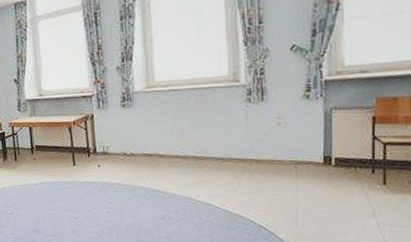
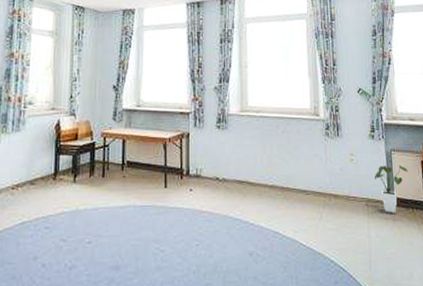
house plant: none [306,123,352,174] -> present [374,165,408,213]

